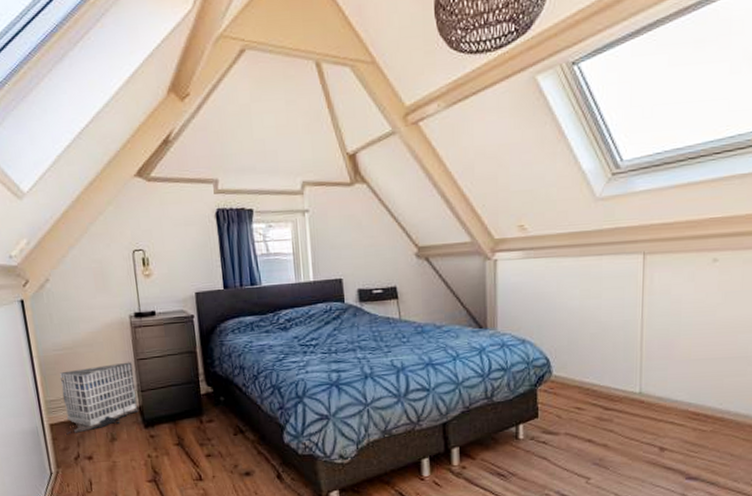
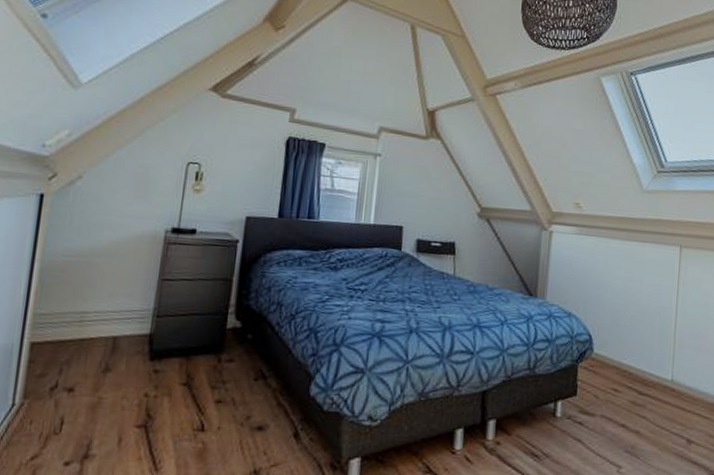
architectural model: present [60,362,139,435] -> none [48,280,155,358]

